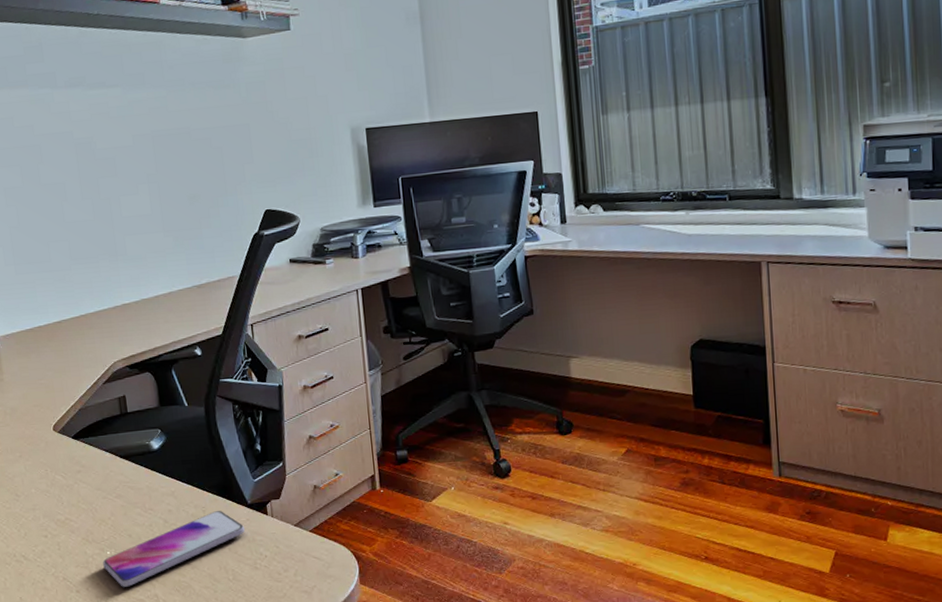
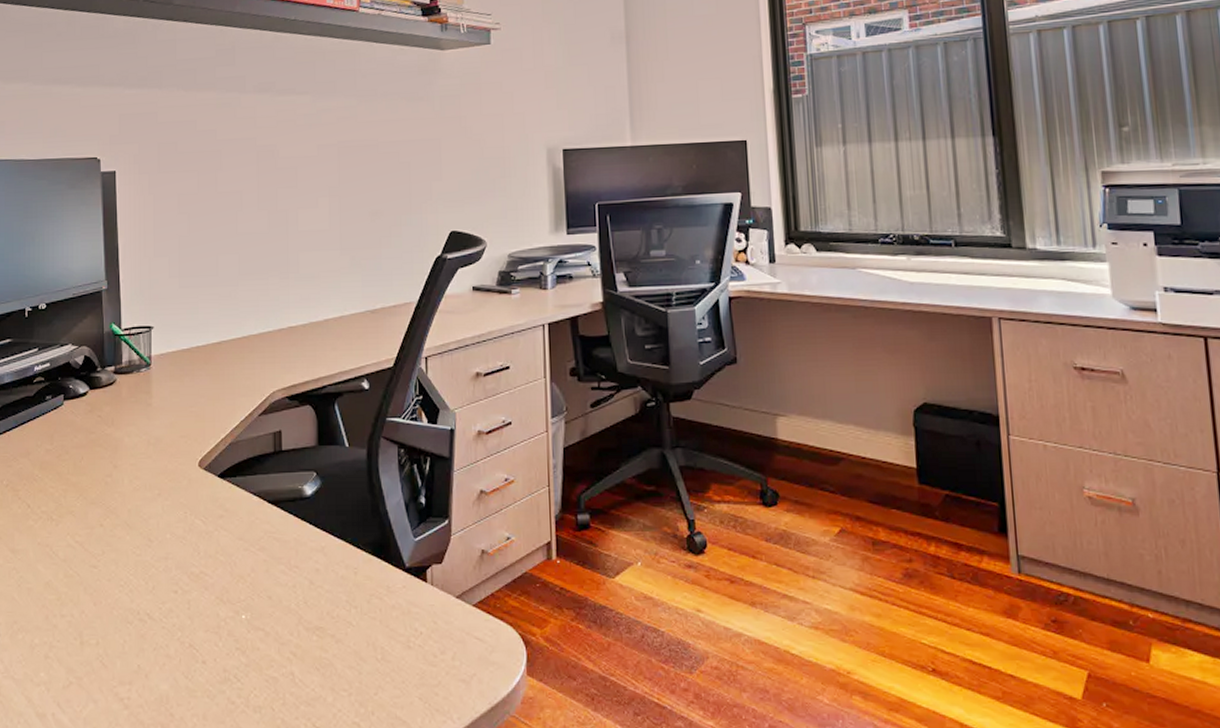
smartphone: present [103,511,245,587] -> none [236,574,399,661]

